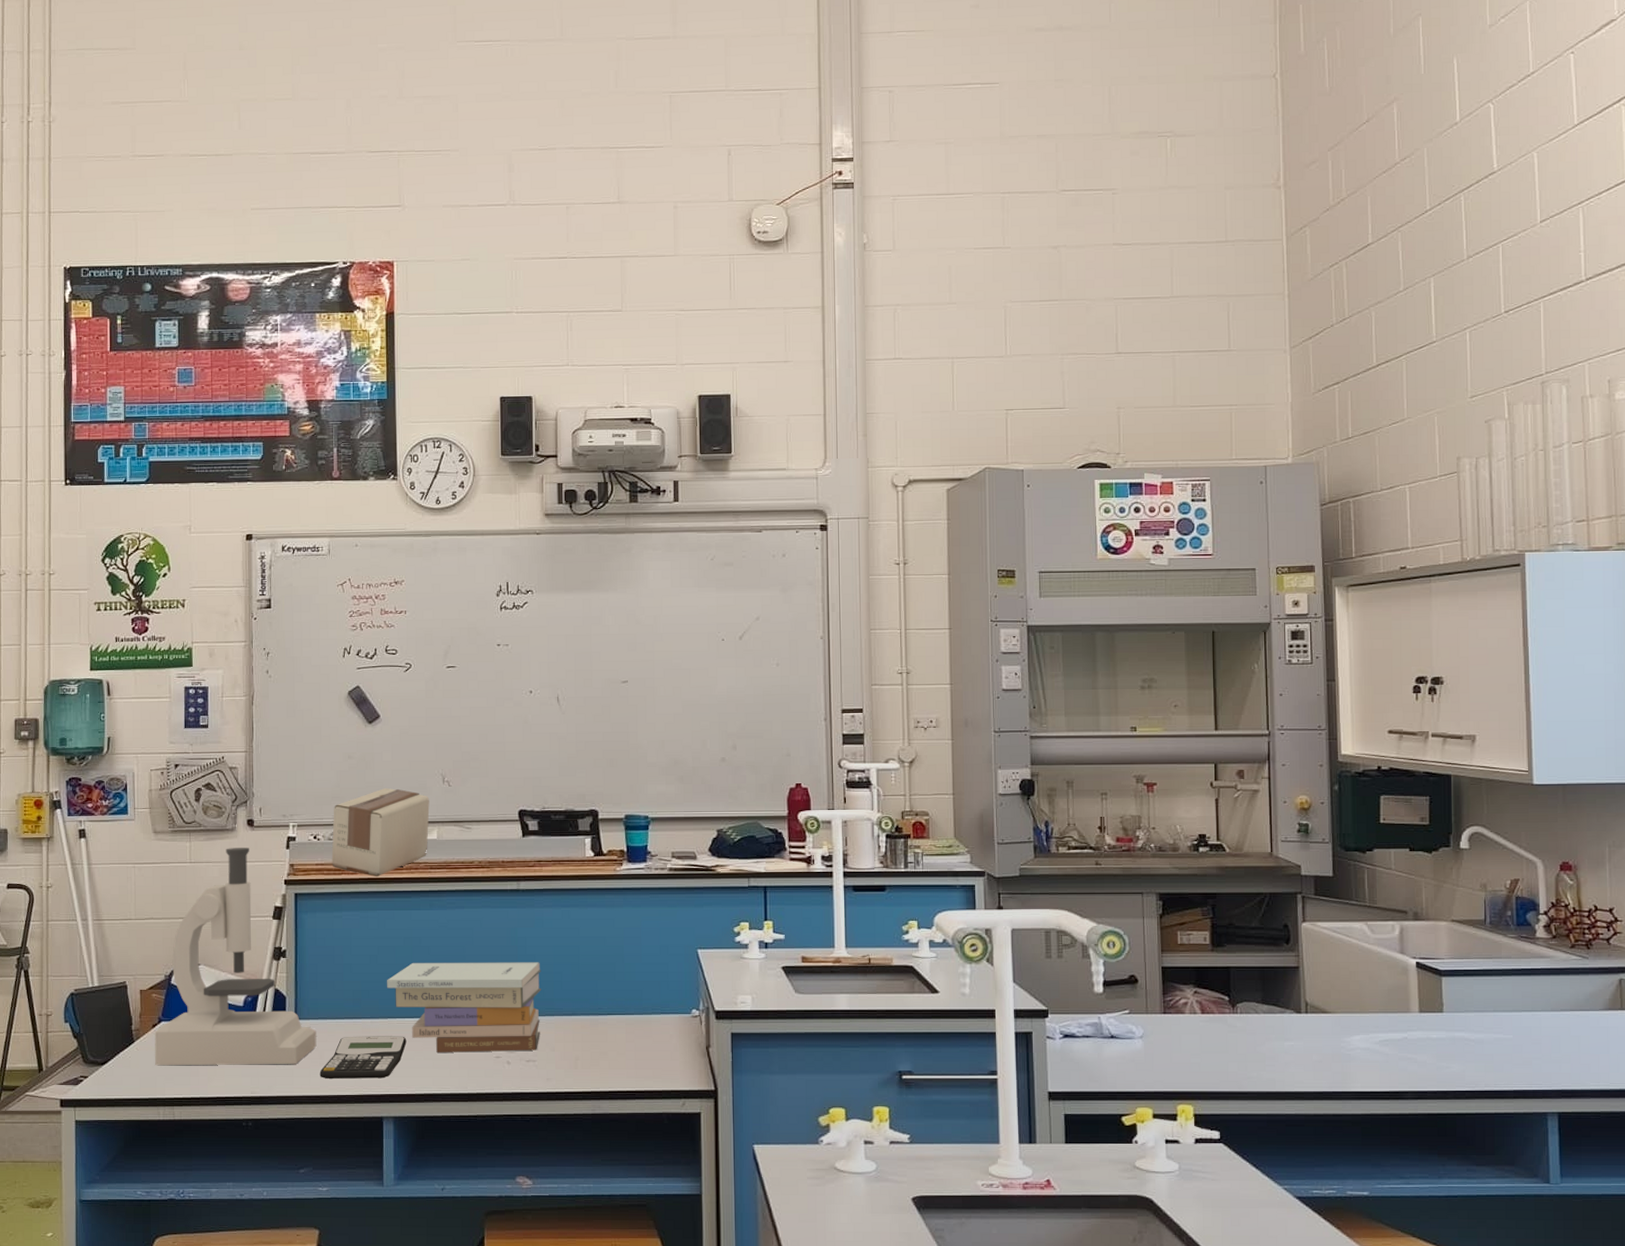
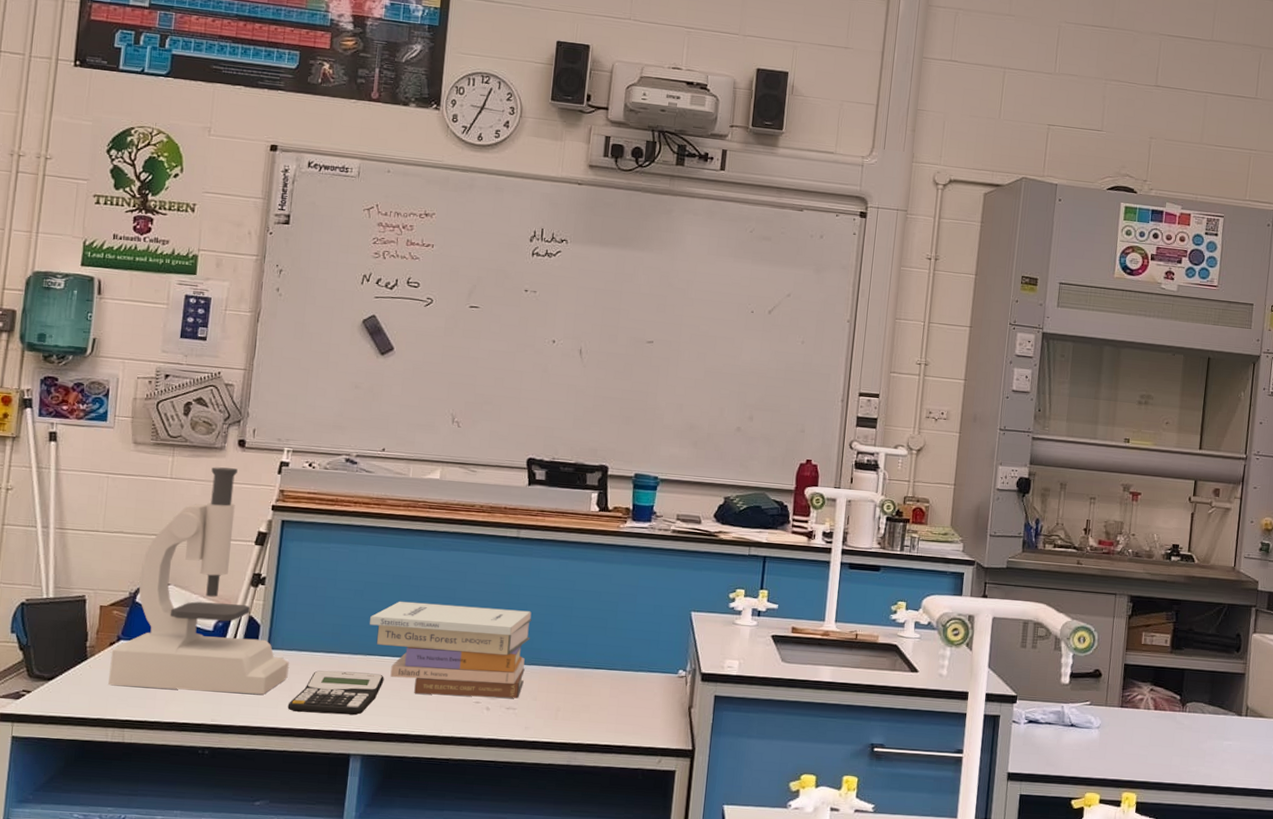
box: present [331,788,430,878] -> none [325,422,436,512]

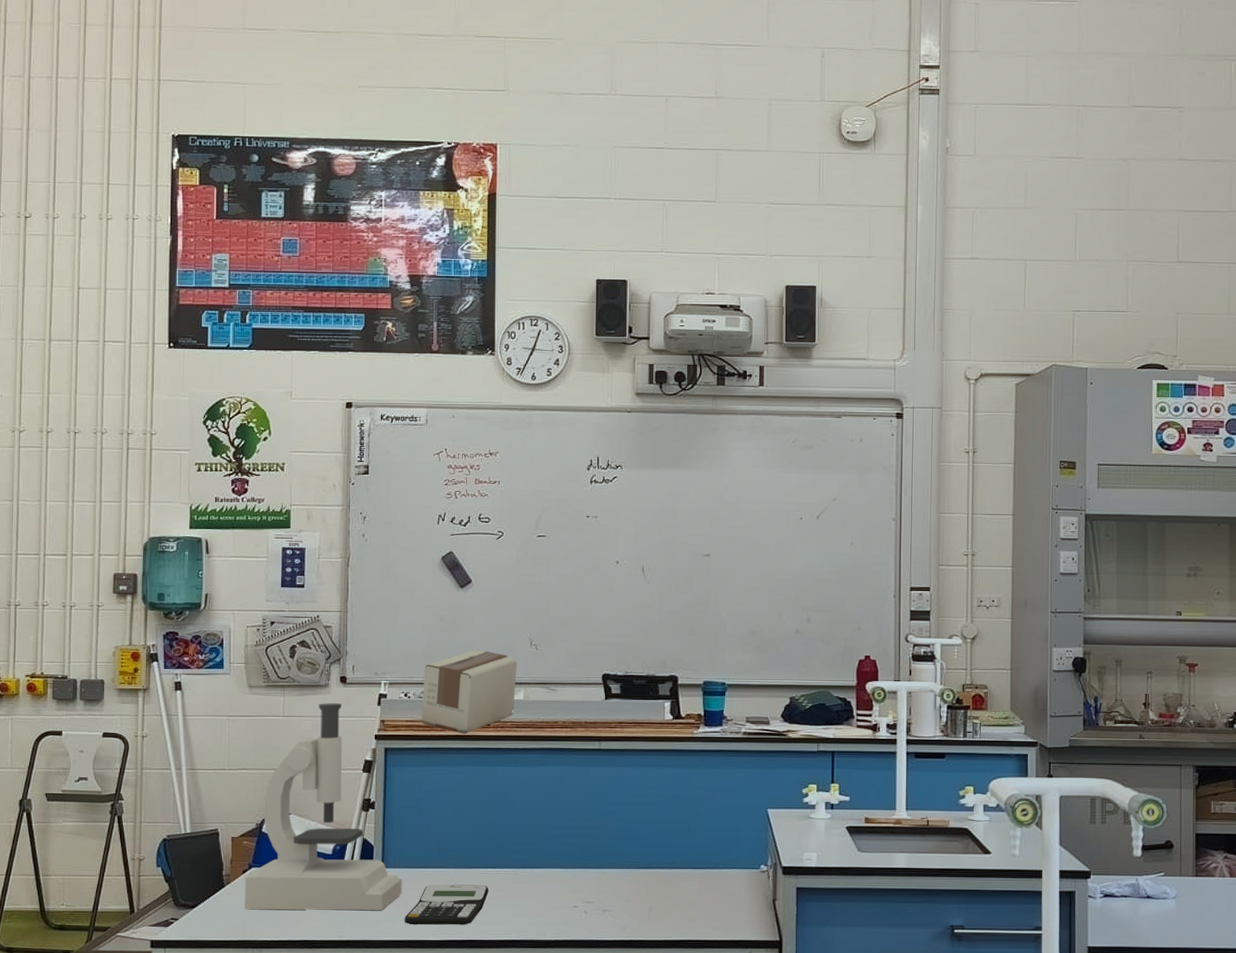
box: none [325,422,436,512] -> present [421,650,517,735]
books: present [370,601,532,699] -> none [471,816,619,902]

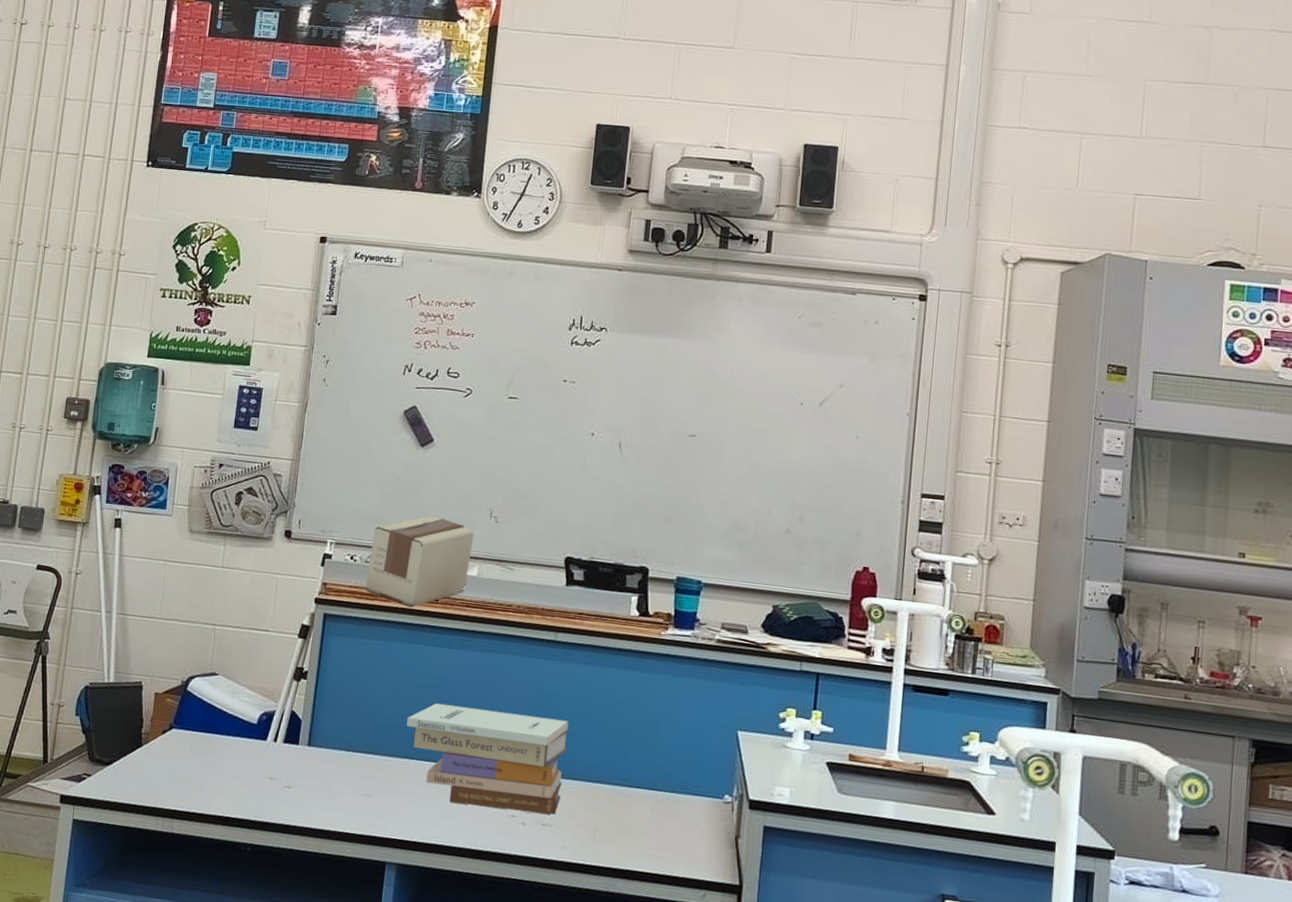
microscope: present [245,703,402,910] -> none [160,557,328,793]
calculator: present [404,884,489,925] -> none [326,771,420,822]
books: none [471,816,619,902] -> present [407,703,569,815]

